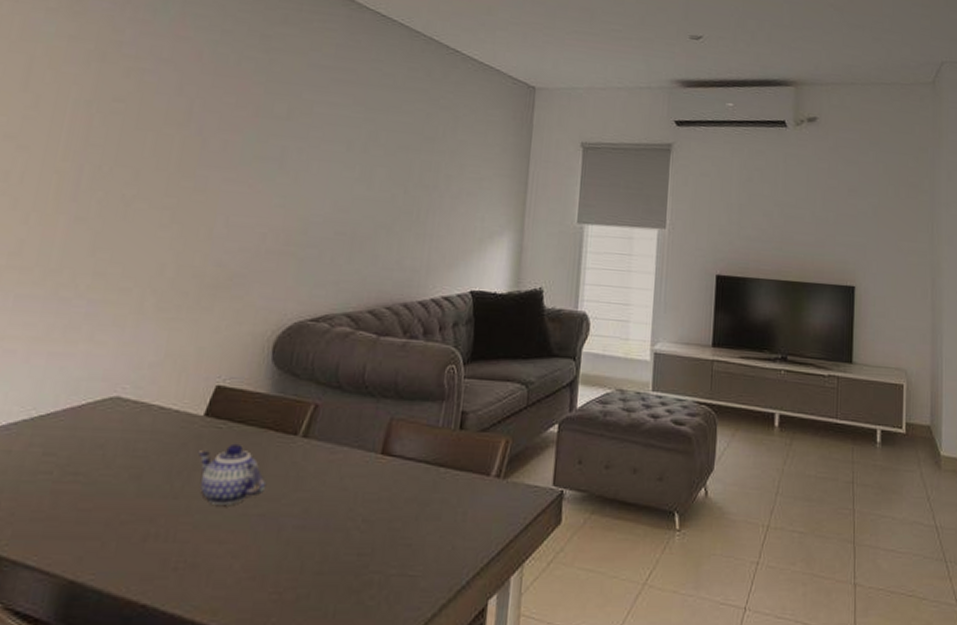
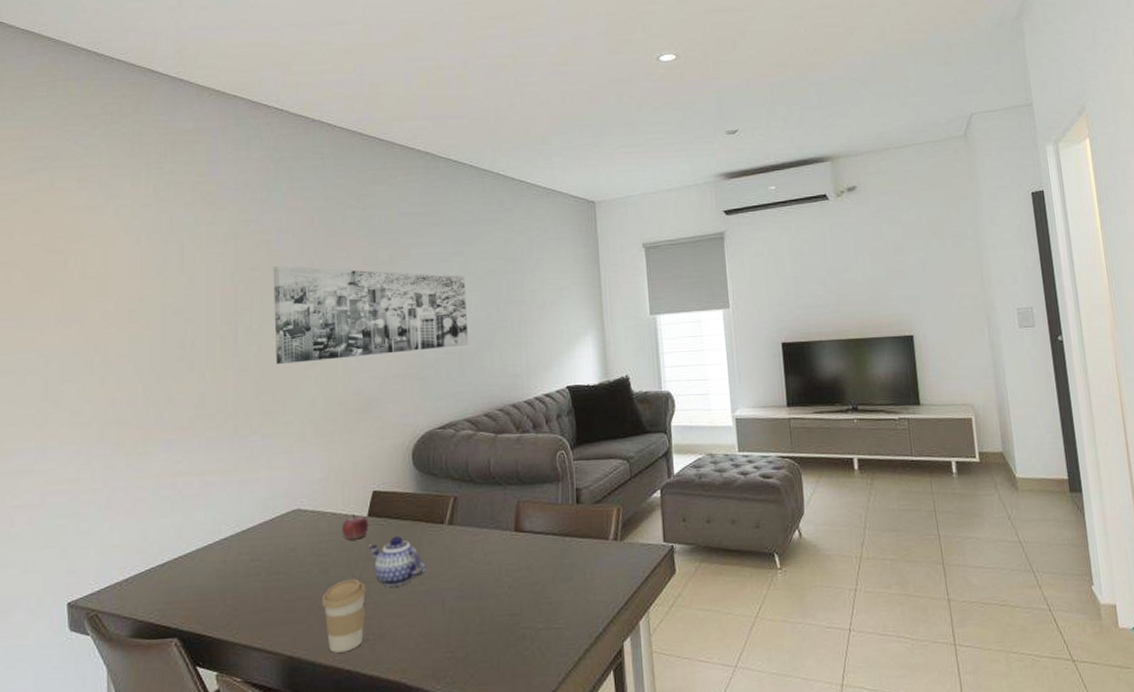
wall art: none [123,101,373,228] -> present [272,266,469,364]
coffee cup: none [123,490,186,582] -> present [322,578,366,653]
fruit: none [168,411,204,443] -> present [342,514,369,540]

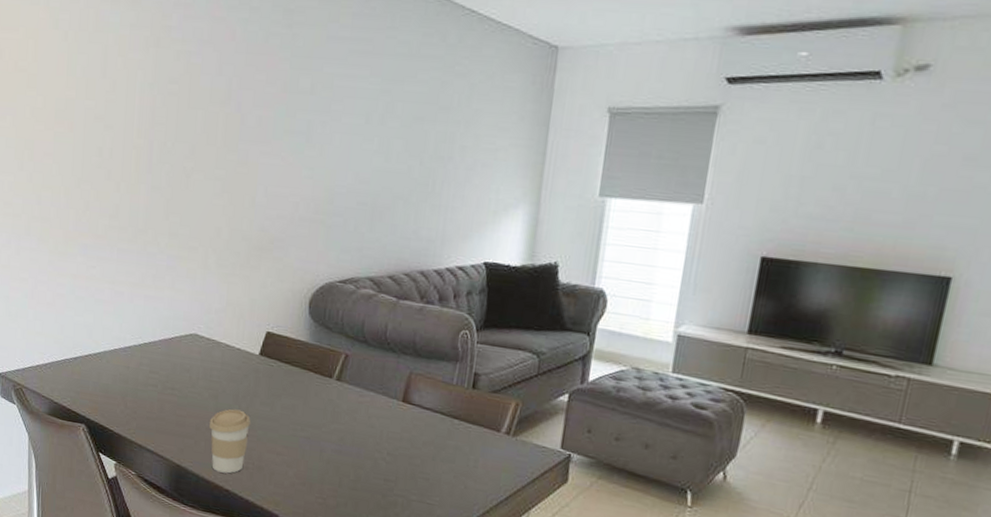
wall art: present [272,266,469,364] -> none [186,81,390,198]
fruit: present [342,514,369,540] -> none [234,350,260,375]
teapot: present [368,535,425,586] -> none [256,379,309,427]

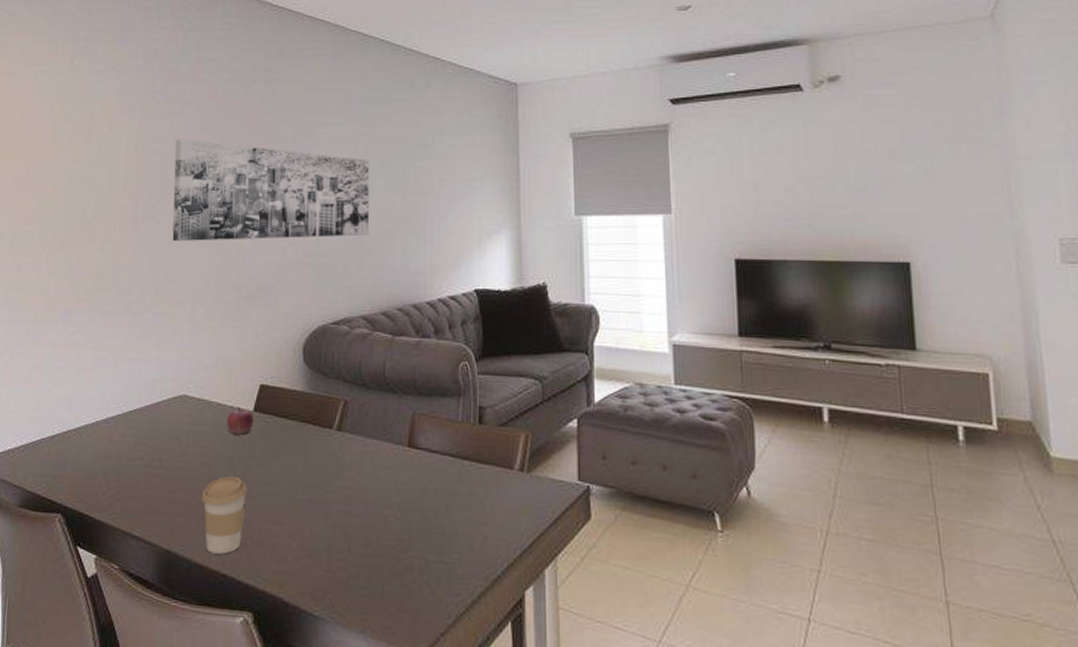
wall art: none [186,81,390,198] -> present [172,140,370,241]
fruit: none [234,350,260,375] -> present [227,407,254,435]

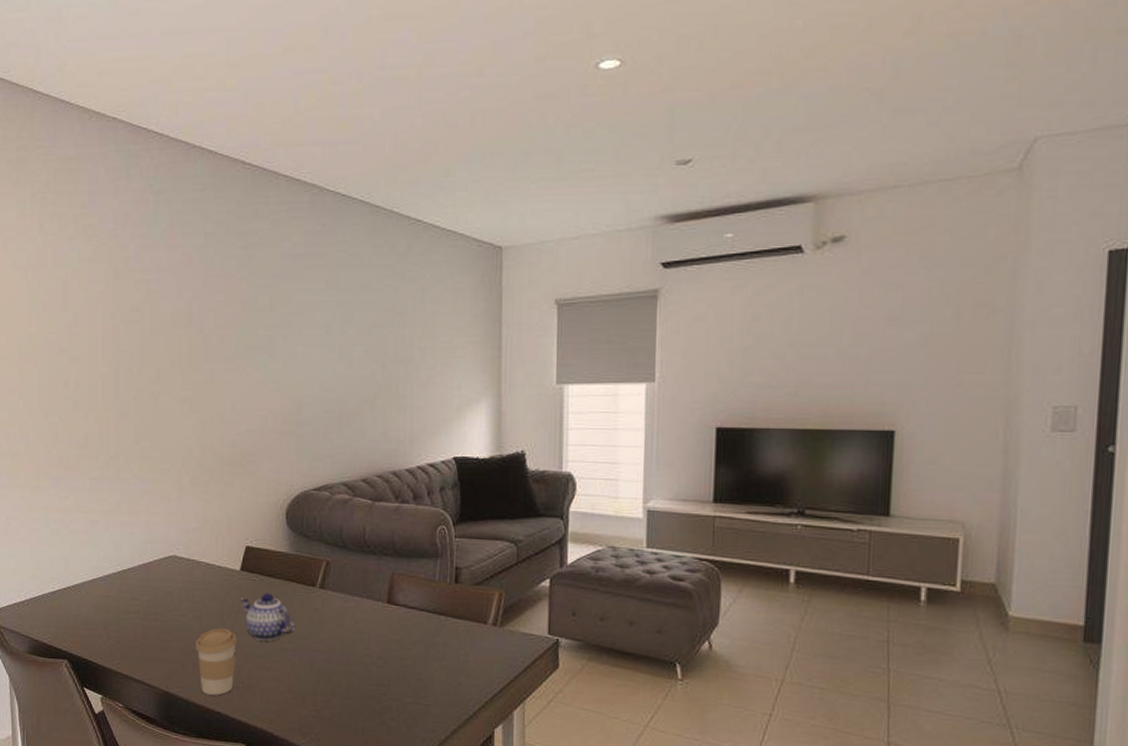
wall art: present [172,140,370,241] -> none [152,308,350,410]
fruit: present [227,407,254,435] -> none [216,567,241,592]
teapot: none [251,435,310,490] -> present [240,592,295,641]

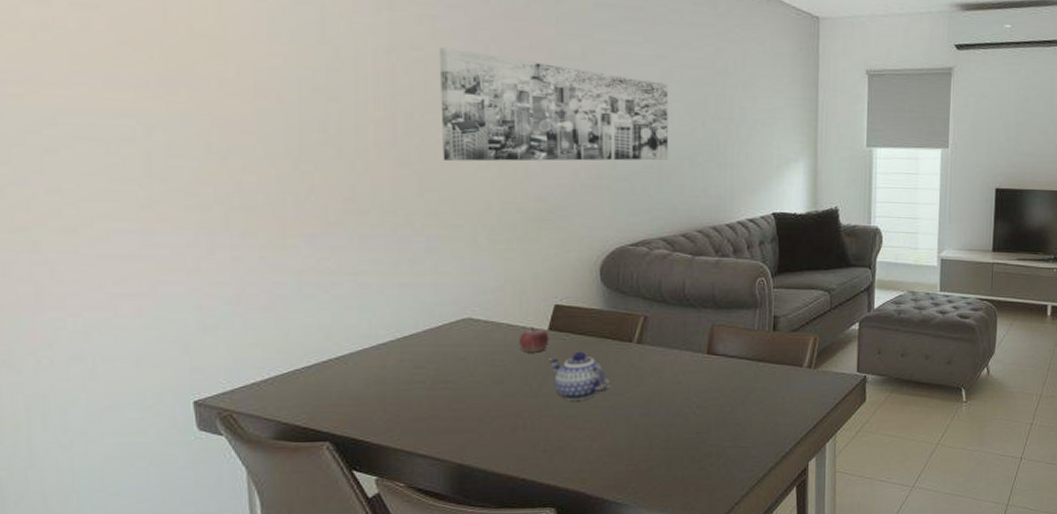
wall art: none [152,308,350,410] -> present [438,48,669,162]
coffee cup: present [196,628,237,696] -> none [496,391,544,462]
fruit: none [216,567,241,592] -> present [519,327,549,353]

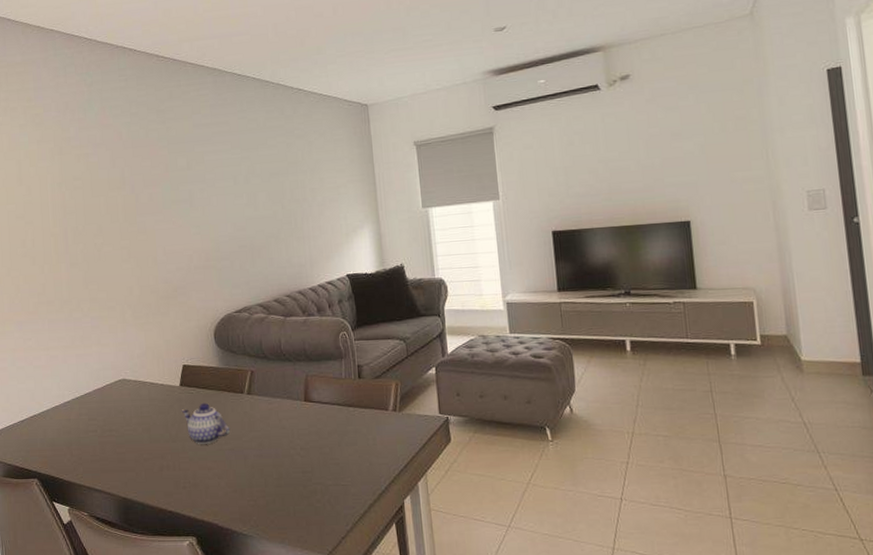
wall art: present [438,48,669,162] -> none [91,175,258,259]
fruit: present [519,327,549,353] -> none [159,384,181,405]

